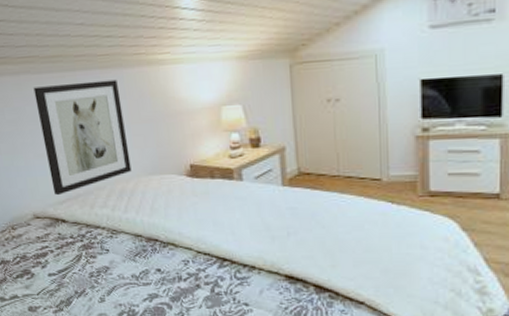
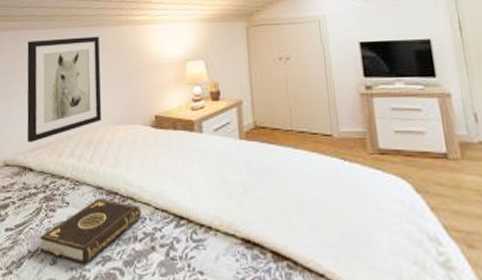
book: none [84,245,184,302] -> present [39,199,141,266]

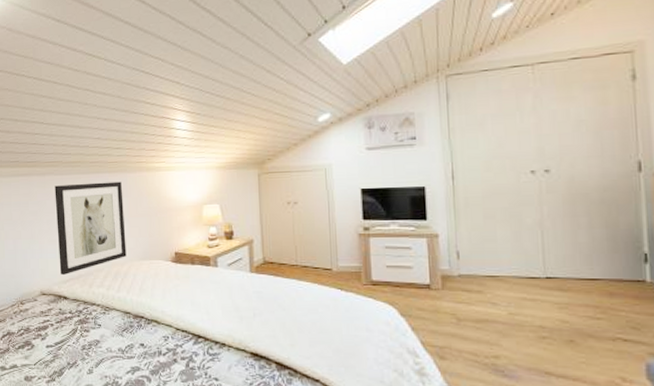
book: present [39,199,141,266] -> none [77,321,165,374]

